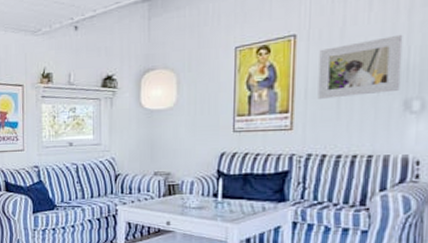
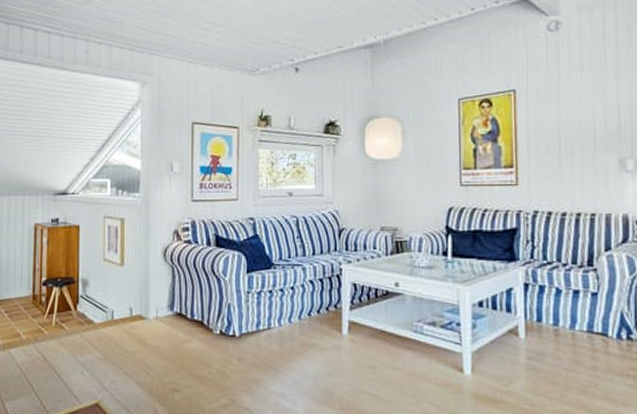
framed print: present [317,34,403,99] -> none [538,95,615,155]

